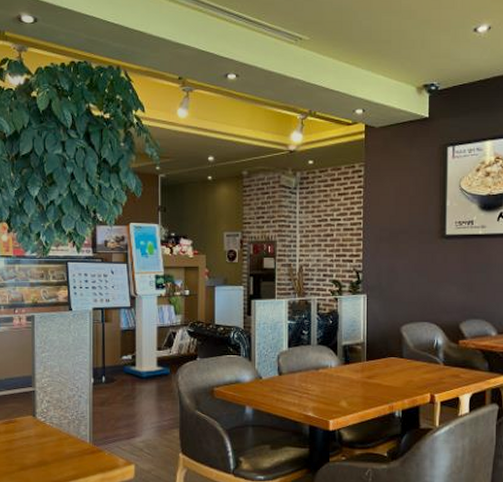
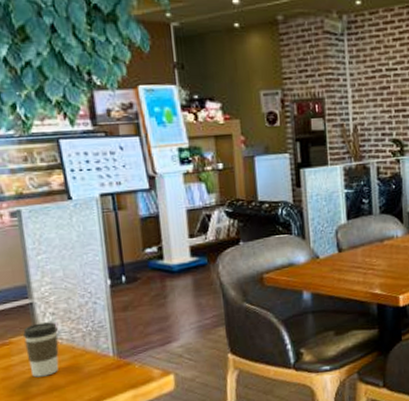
coffee cup: none [24,408,51,452] -> present [22,322,59,378]

